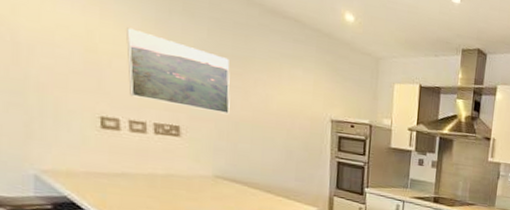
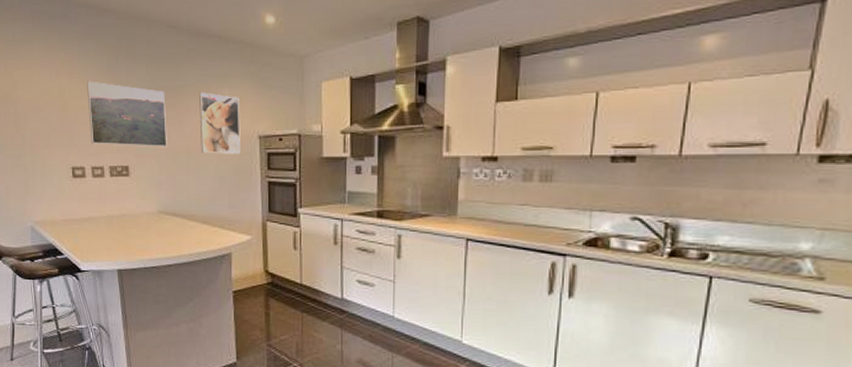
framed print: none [268,68,313,133] -> present [199,92,241,154]

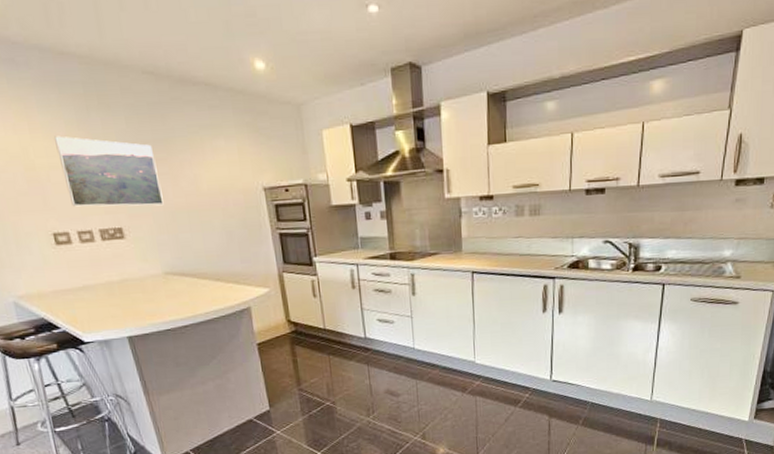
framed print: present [199,92,241,154] -> none [192,144,246,209]

